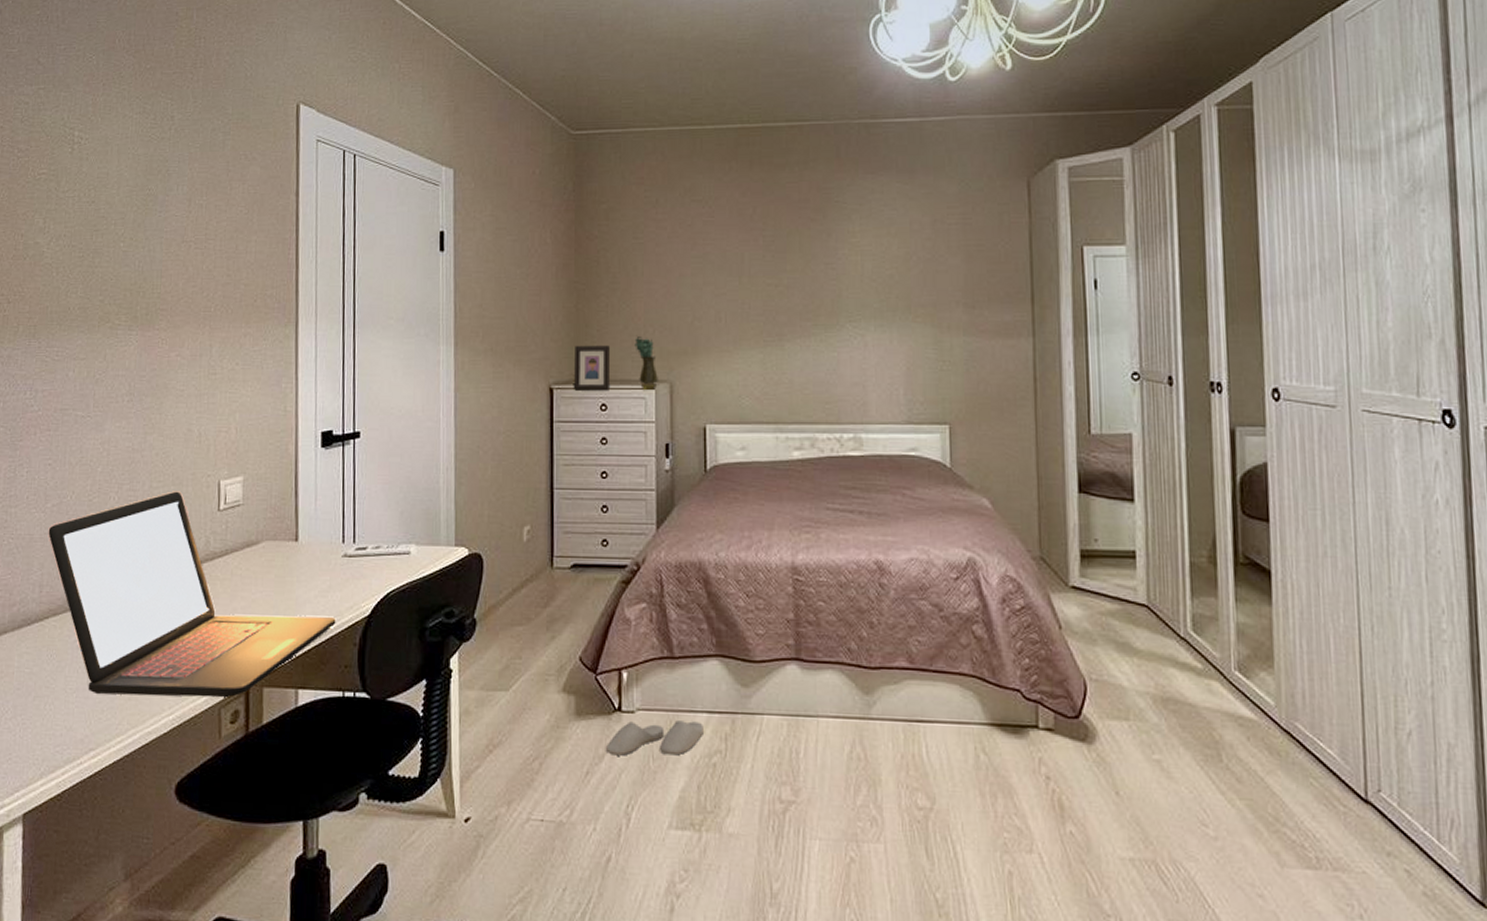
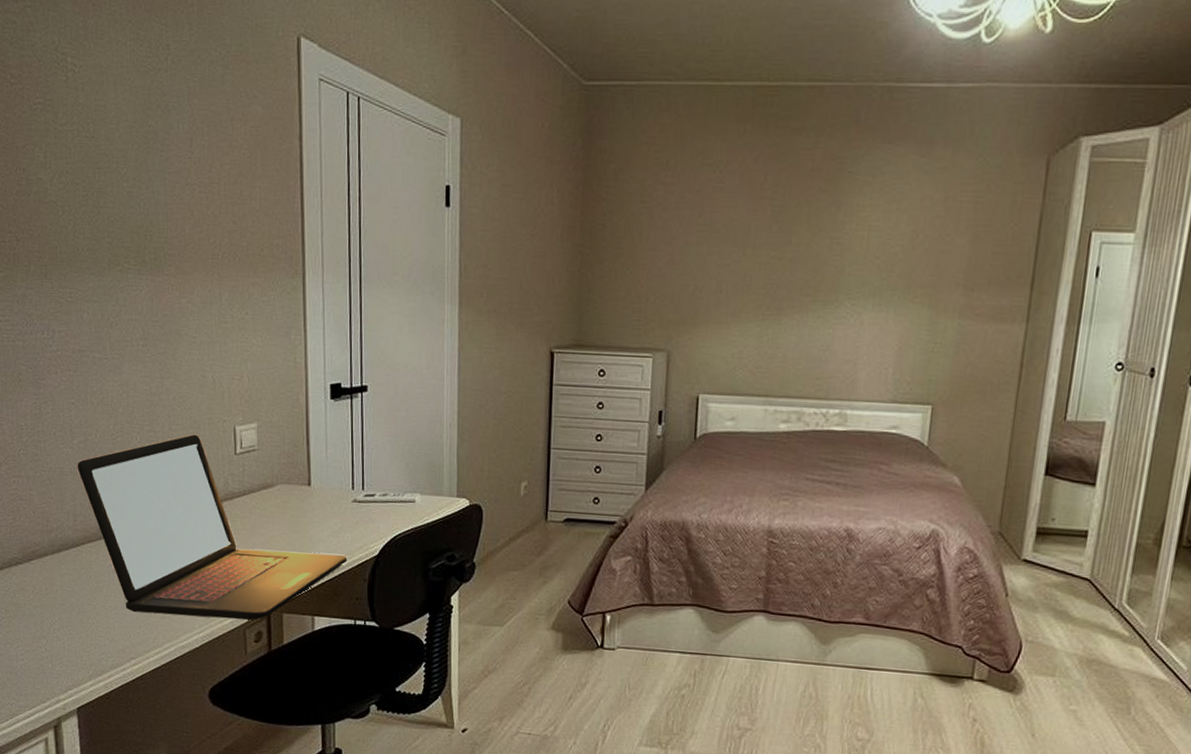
picture frame: present [574,345,610,391] -> none [574,310,611,357]
slippers: present [605,720,703,756] -> none [587,657,676,687]
vase: present [634,335,658,391] -> none [635,303,656,359]

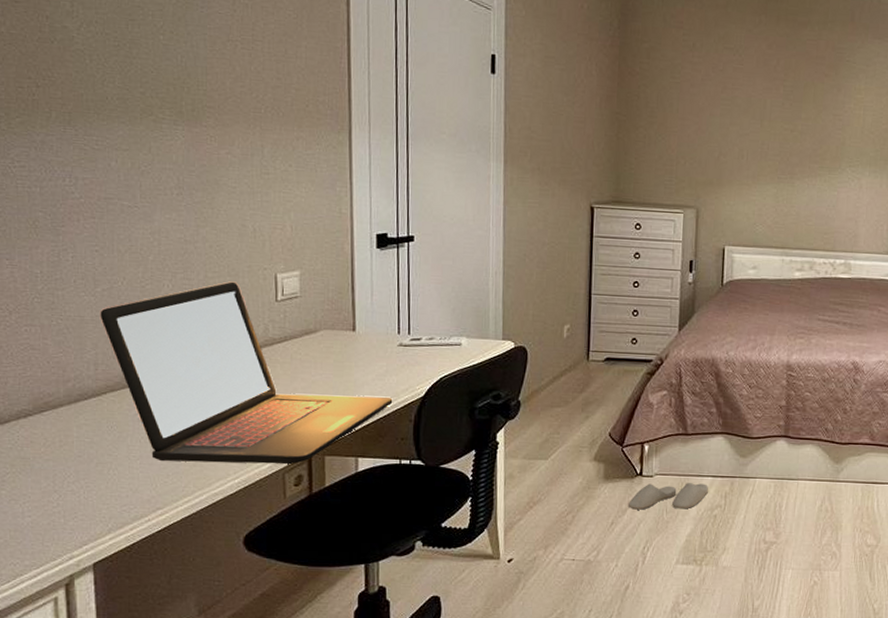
slippers: none [587,657,676,687] -> present [627,483,708,510]

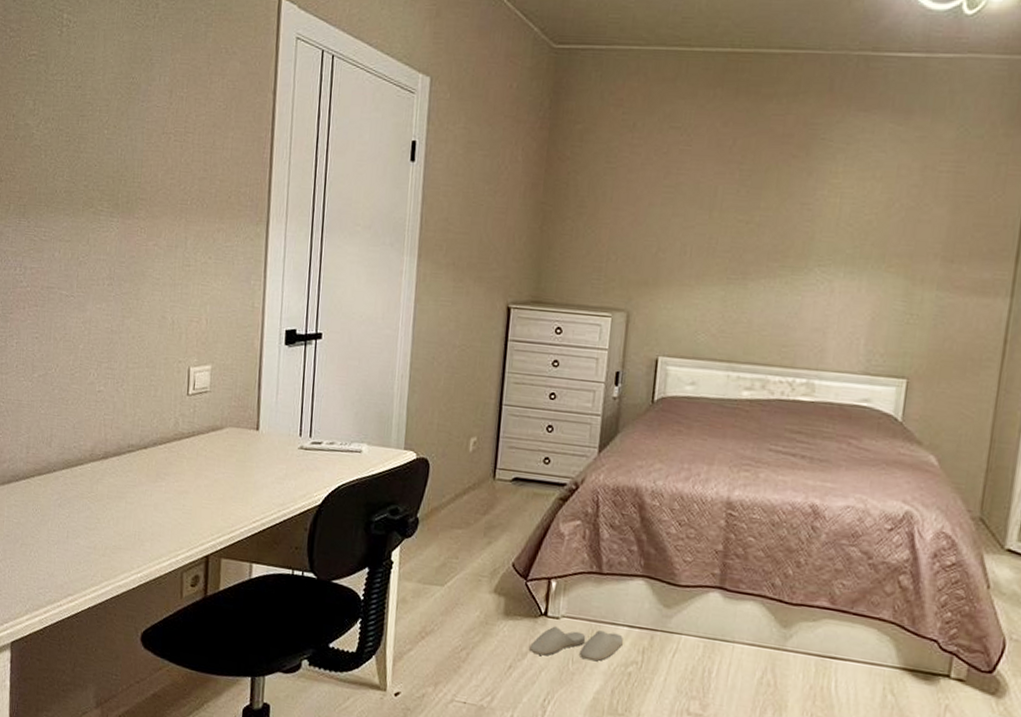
laptop: present [100,281,393,465] -> none [34,373,290,564]

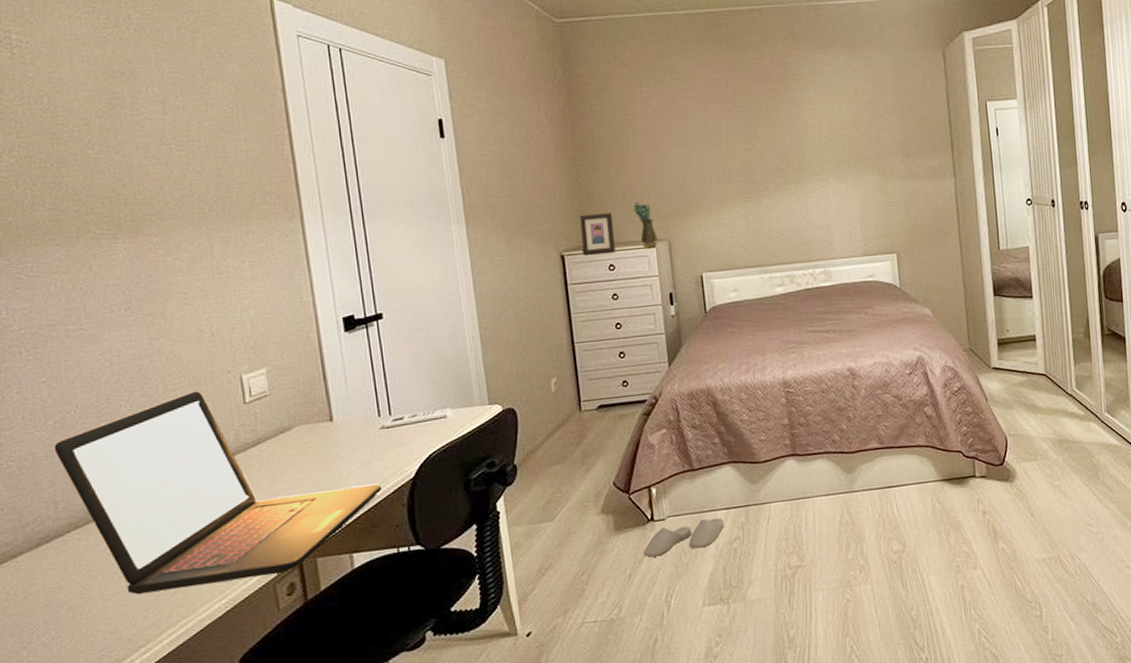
laptop: none [34,373,290,564] -> present [54,390,382,595]
picture frame: none [531,267,571,315] -> present [580,213,615,255]
vase: none [595,262,616,319] -> present [633,201,658,250]

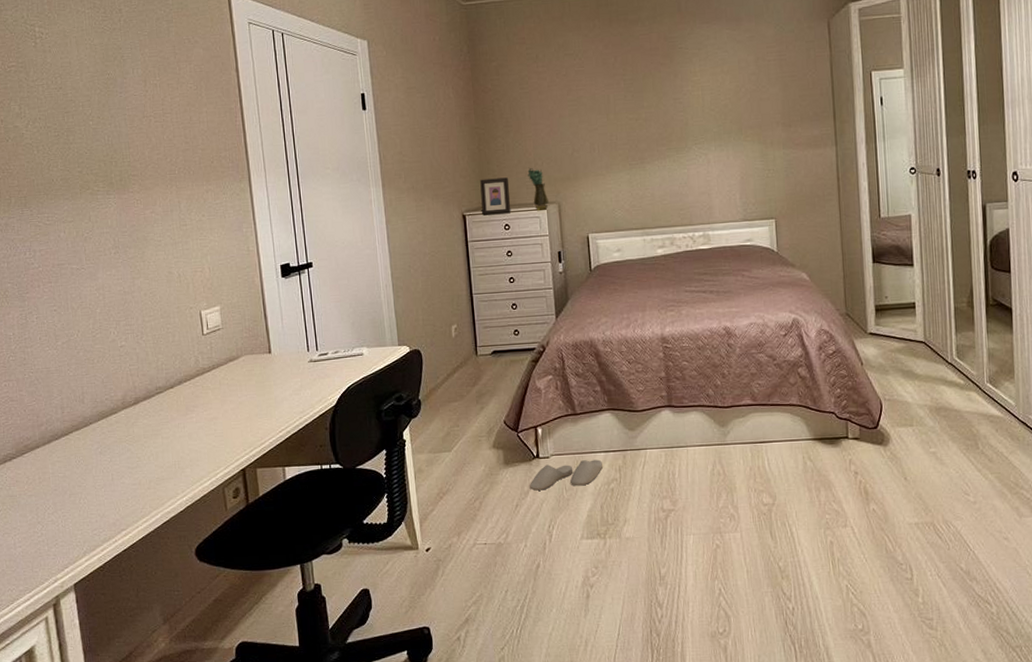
laptop: present [54,390,382,595] -> none [62,322,310,488]

